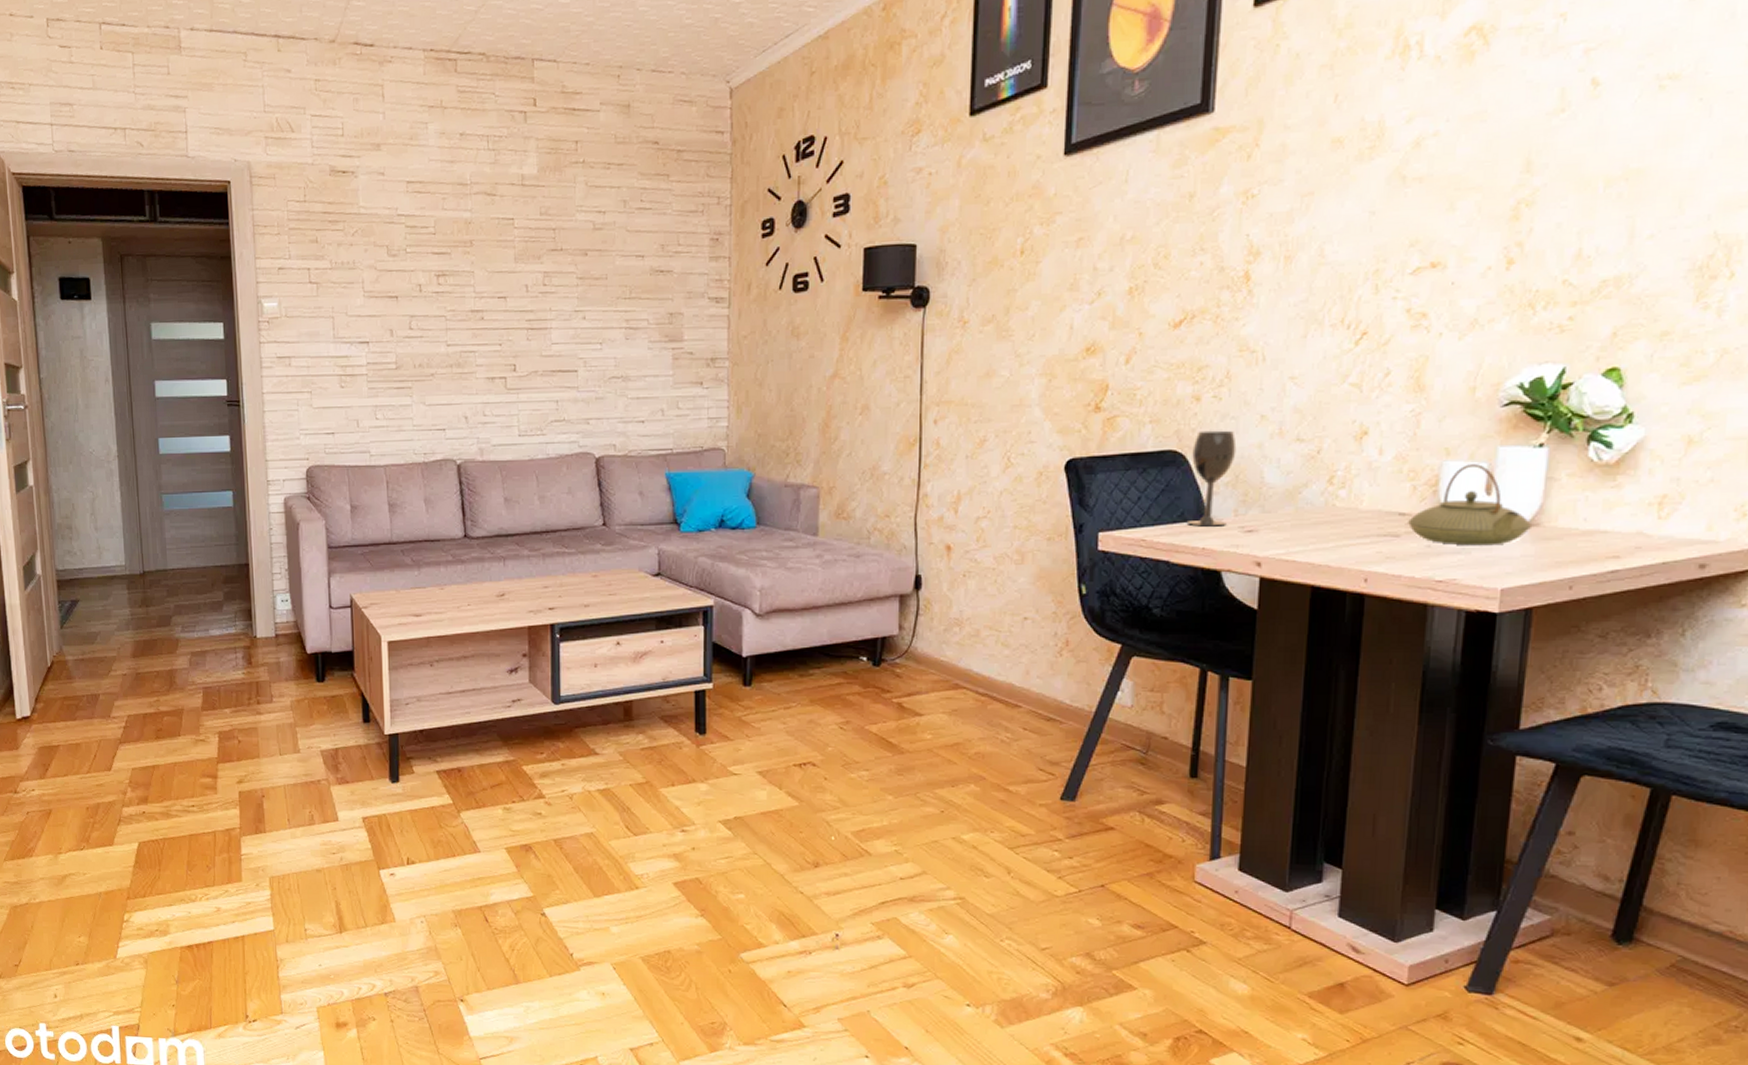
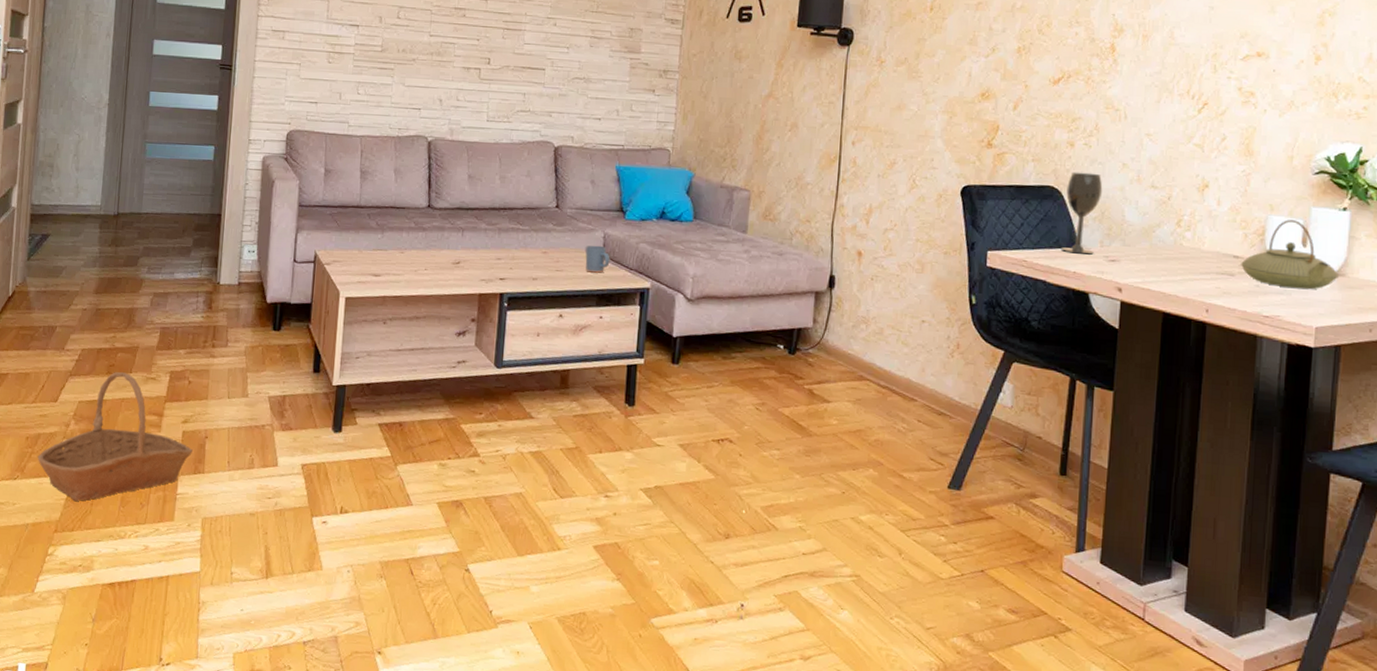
basket: none [100,736,251,867] -> present [37,372,193,501]
mug: none [640,563,667,594] -> present [585,245,610,273]

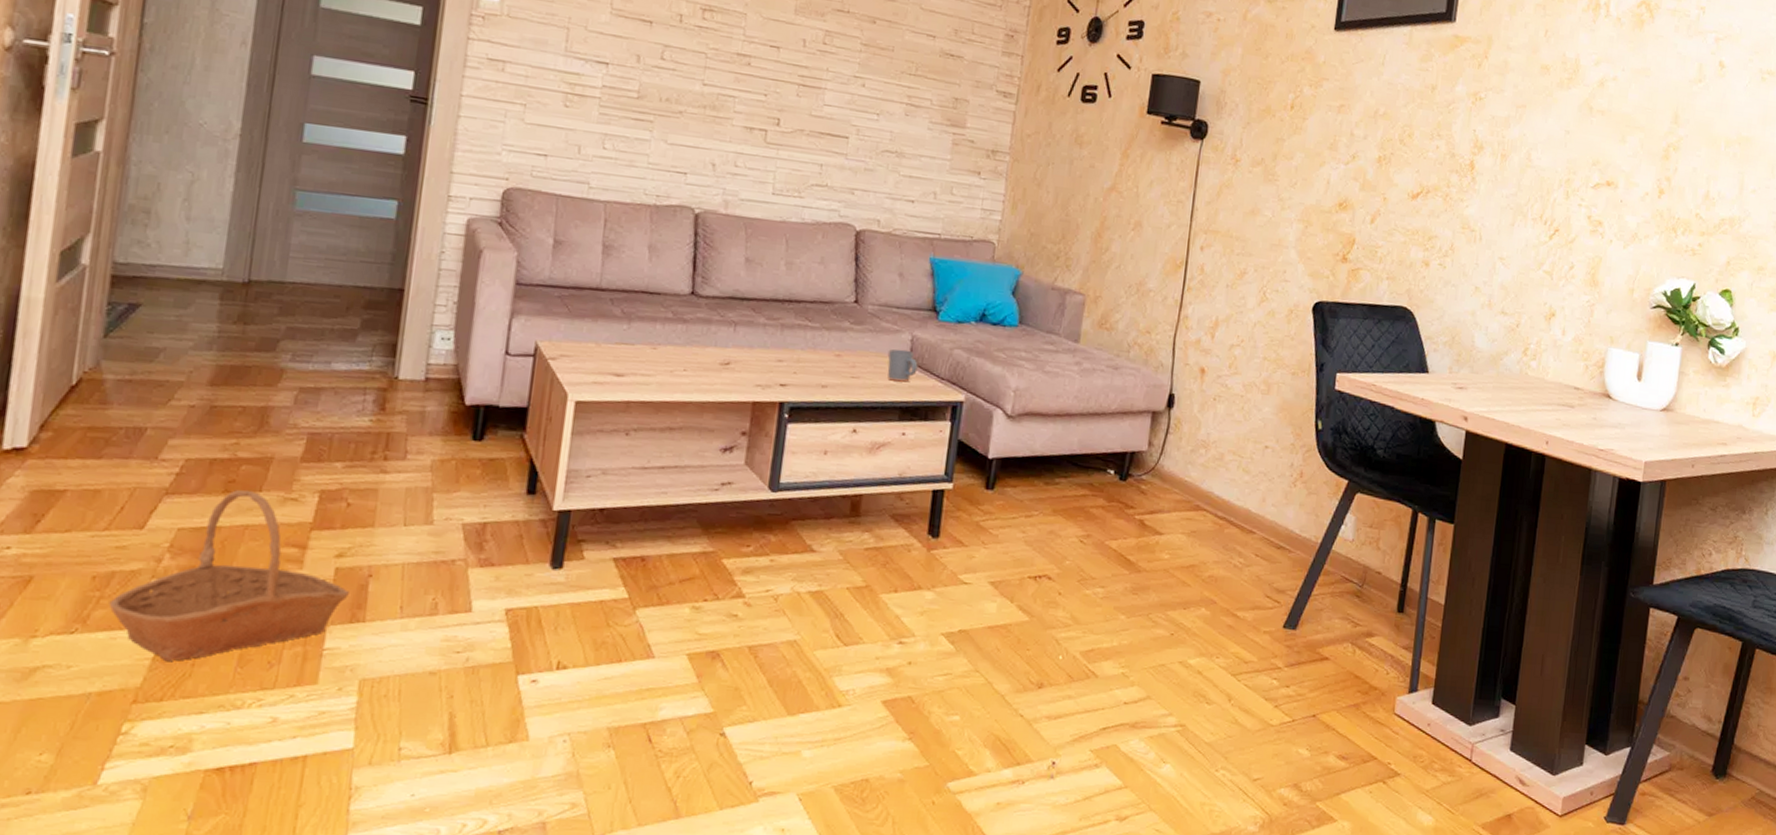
wine glass: present [1062,172,1103,255] -> none [1411,293,1455,381]
teapot: present [1240,219,1338,290] -> none [1580,352,1668,424]

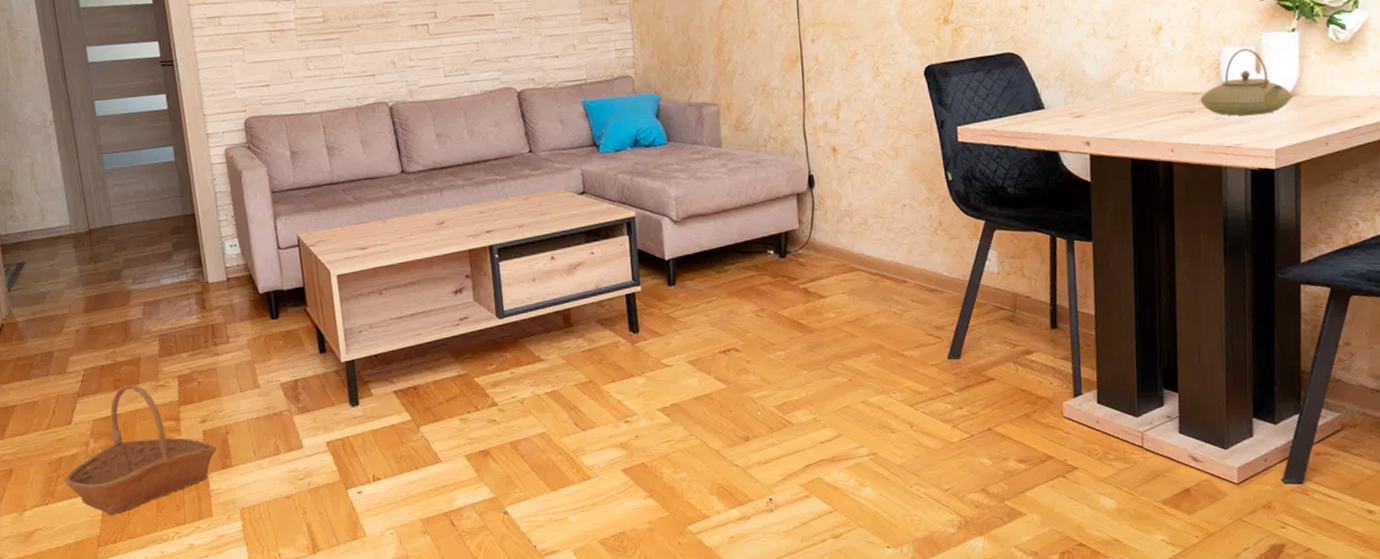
mug: present [887,349,918,382] -> none [566,183,592,211]
teapot: none [1580,352,1668,424] -> present [1199,48,1293,116]

